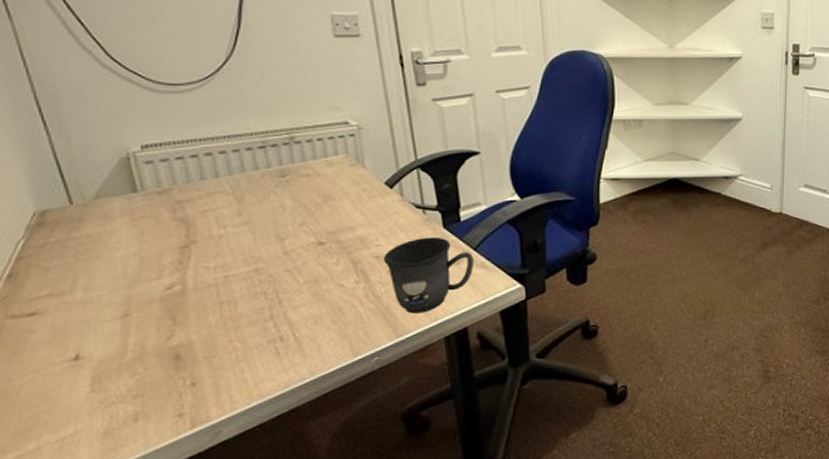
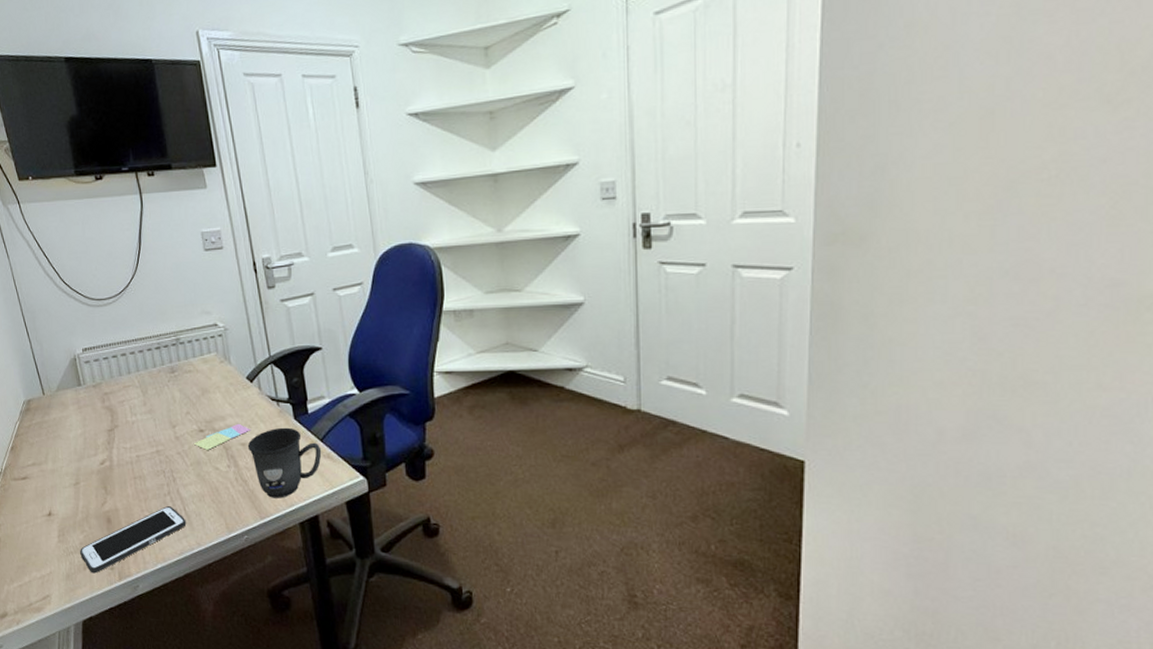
cell phone: none [128,333,296,425] -> present [80,506,187,574]
sticky notes: none [309,233,389,265] -> present [193,423,252,450]

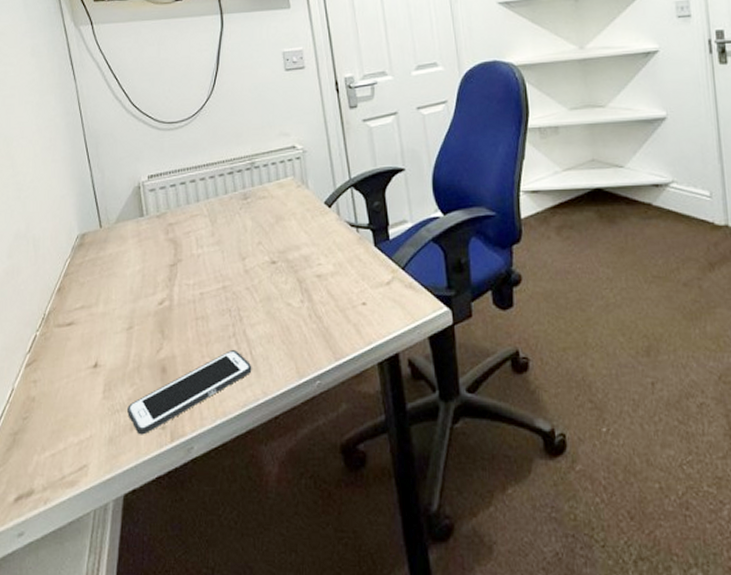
sticky notes: present [193,423,252,450] -> none [264,252,328,284]
mug: present [247,427,322,498] -> none [323,255,403,336]

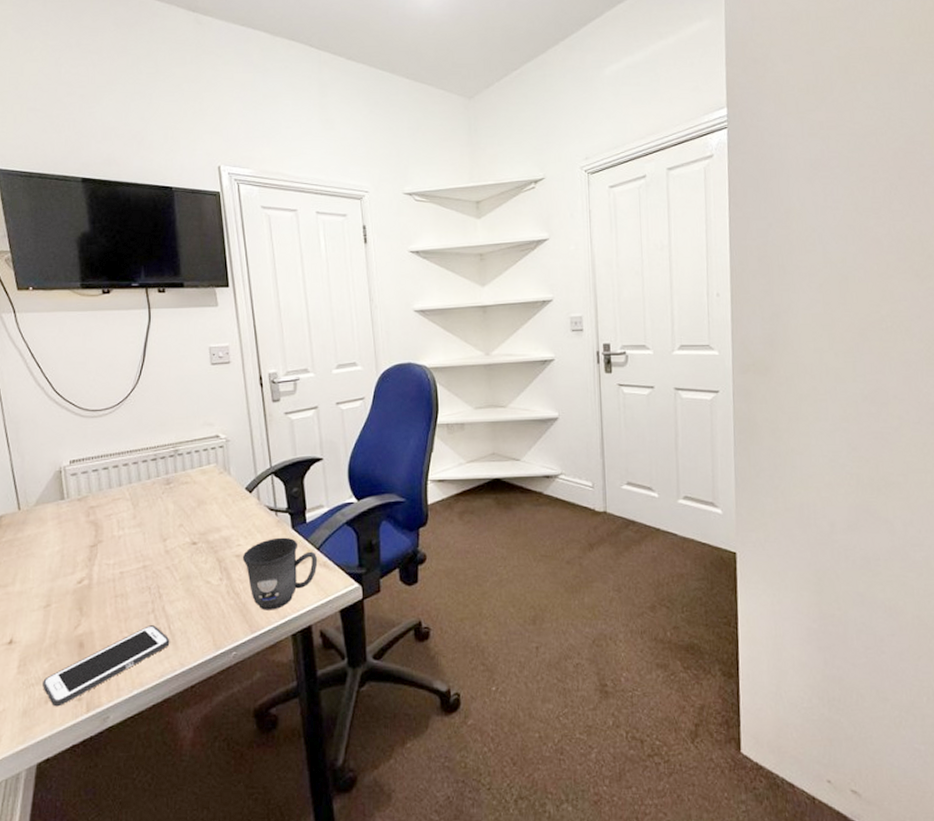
mug: none [323,255,403,336] -> present [242,537,318,610]

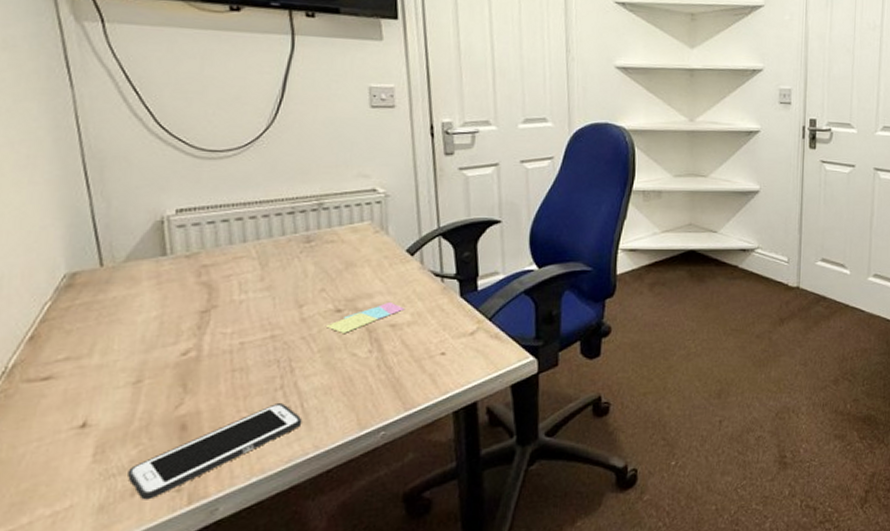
sticky notes: none [184,534,247,563] -> present [325,301,406,333]
mug: present [242,537,318,610] -> none [398,306,489,386]

